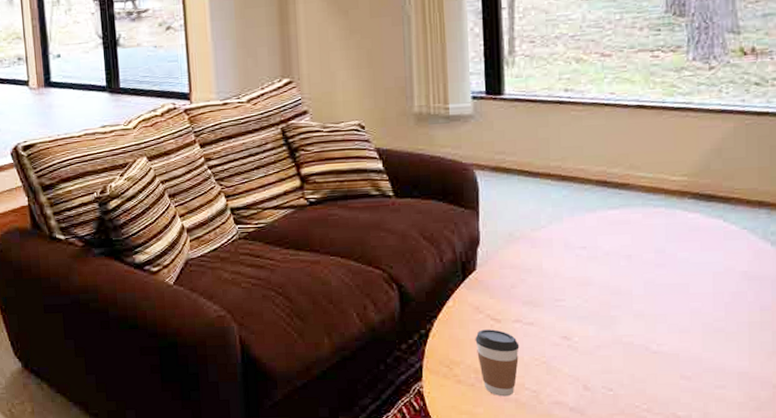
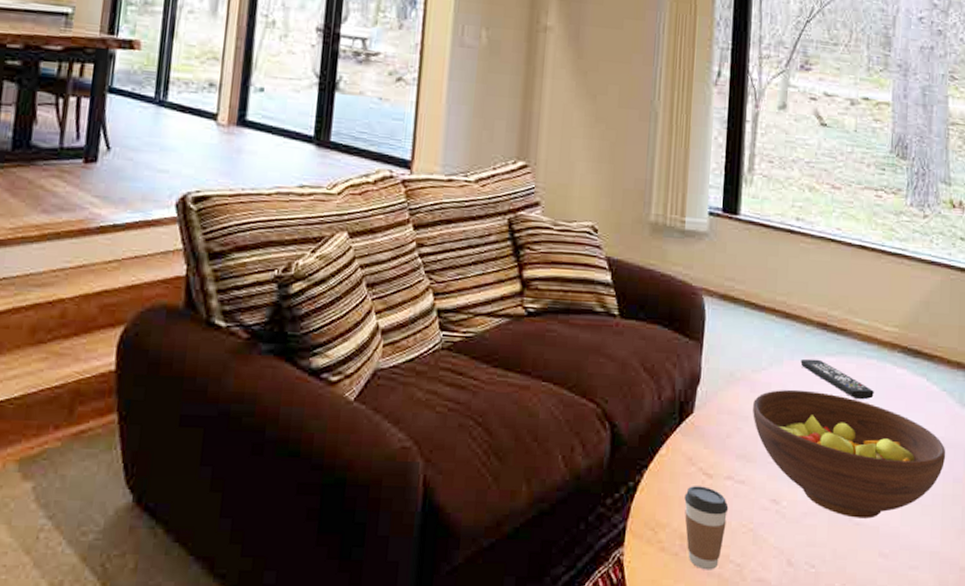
fruit bowl: none [535,241,751,348] -> present [753,389,946,519]
remote control: none [581,213,664,245] -> present [800,358,874,400]

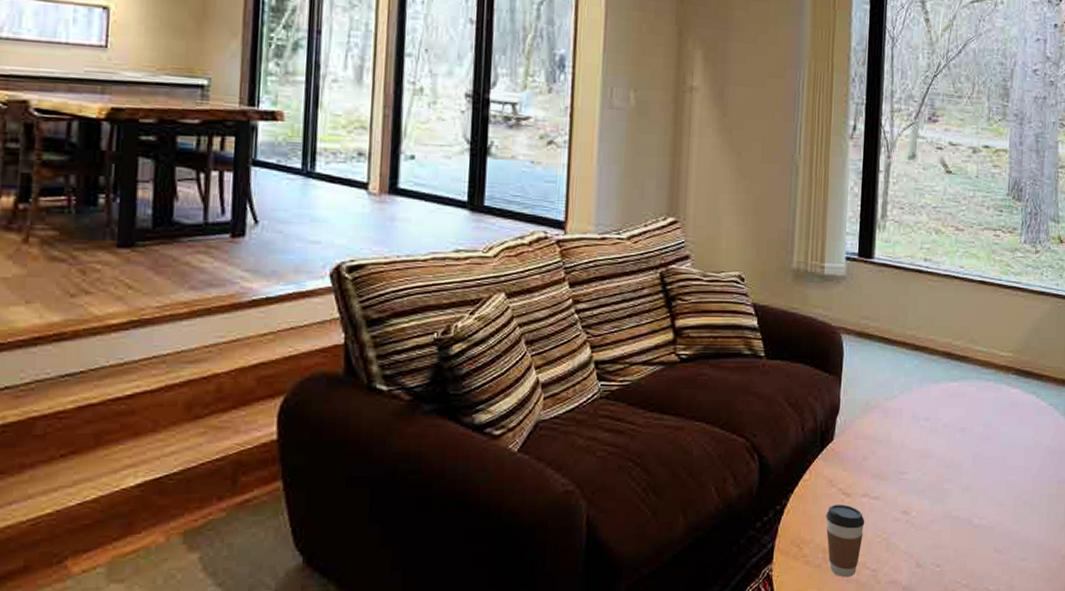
fruit bowl: present [753,389,946,519] -> none [886,413,1052,521]
remote control: present [800,358,874,400] -> none [928,385,991,418]

